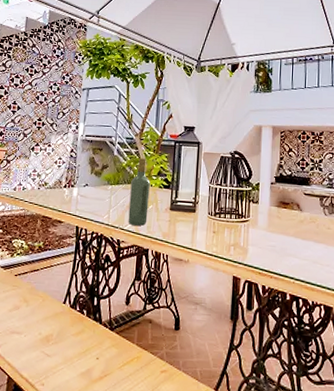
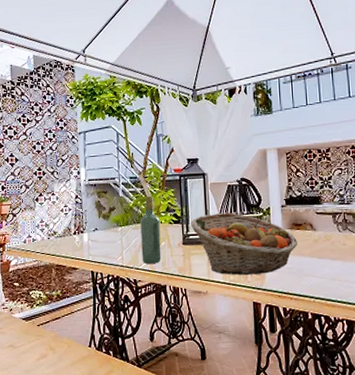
fruit basket: none [180,182,284,249] -> present [191,213,298,275]

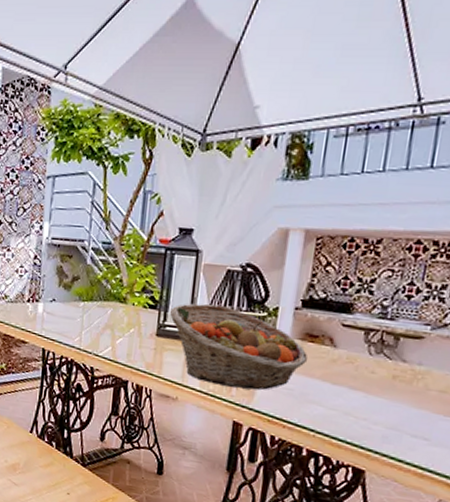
wine bottle: present [140,196,161,264] -> none [103,269,132,353]

